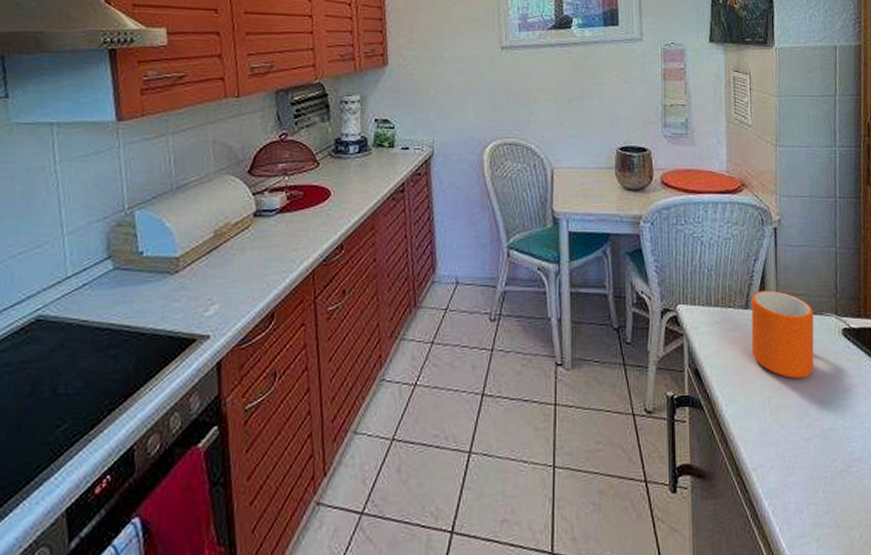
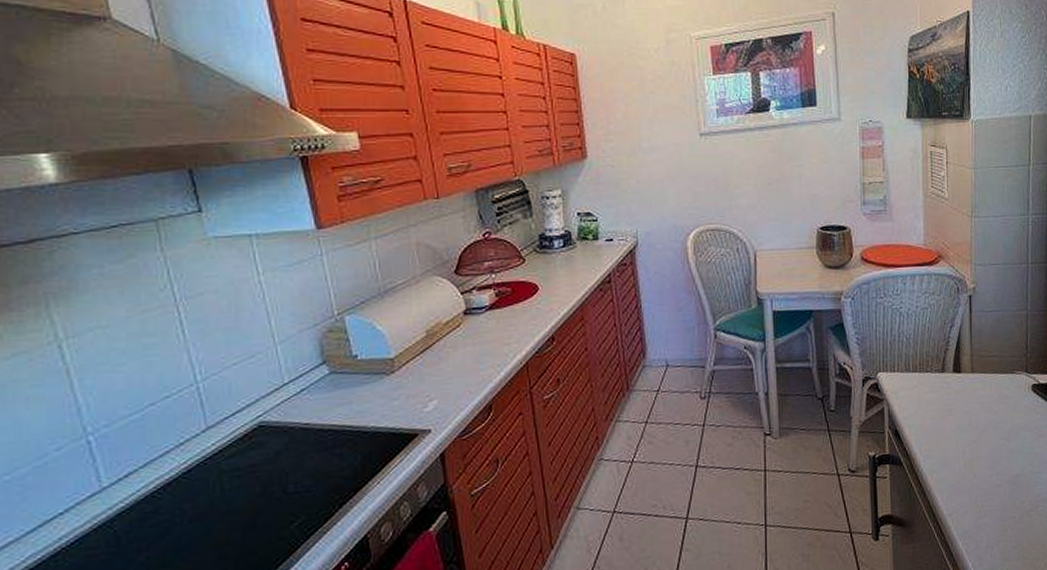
mug: present [751,290,814,378] -> none [947,354,1006,433]

